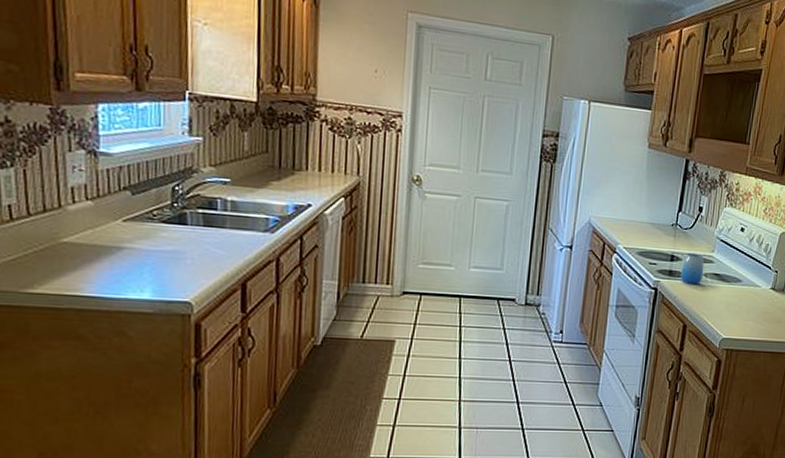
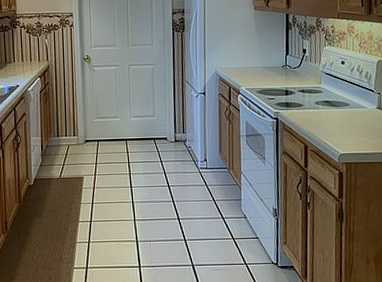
cup: present [680,252,704,284] -> none [295,86,316,112]

